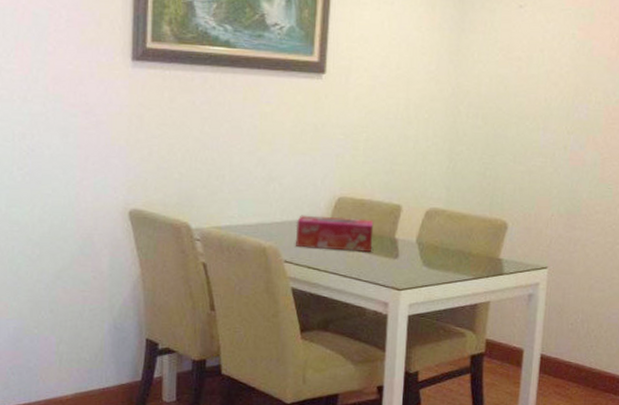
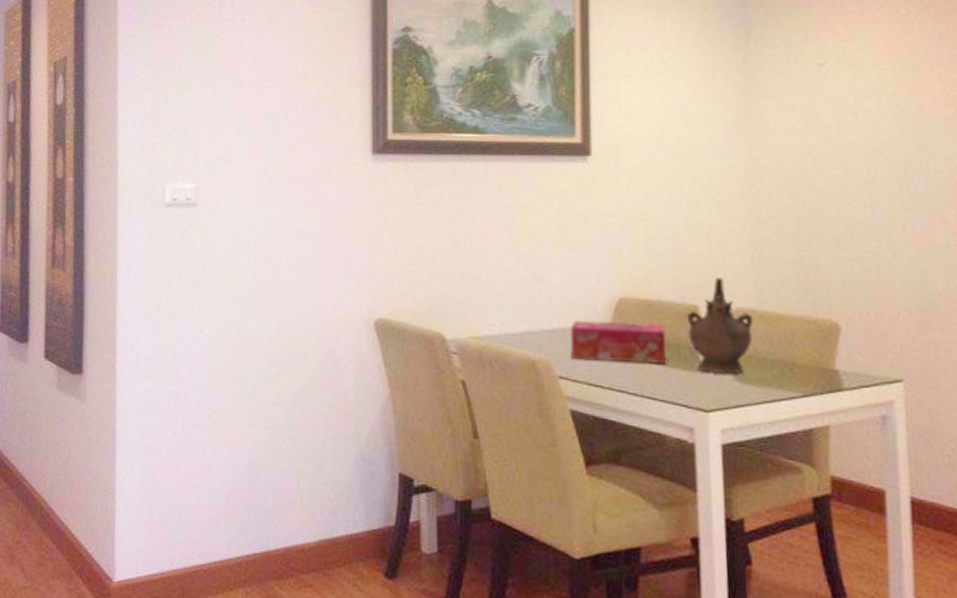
ceremonial vessel: none [391,183,443,262] -> present [687,278,753,375]

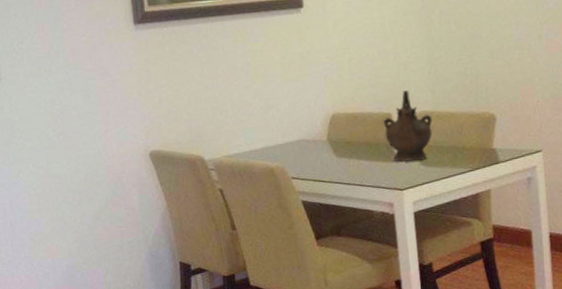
tissue box: present [569,320,667,365] -> none [297,130,370,164]

